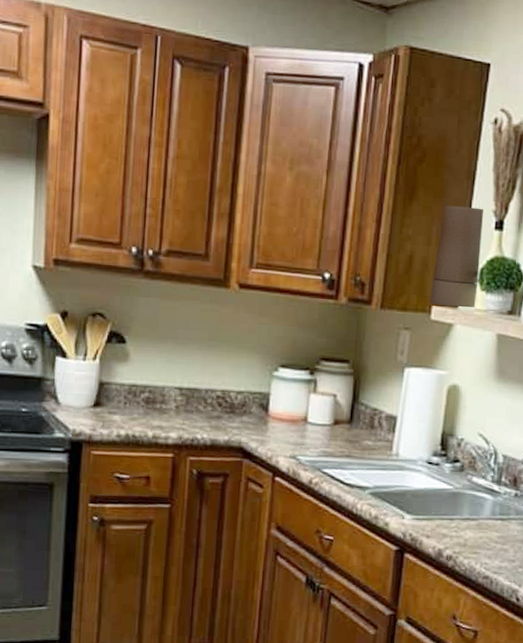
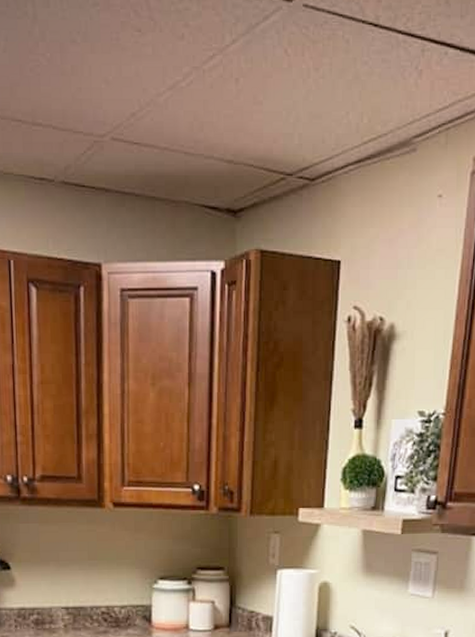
canister: present [430,205,483,308] -> none [297,408,342,508]

